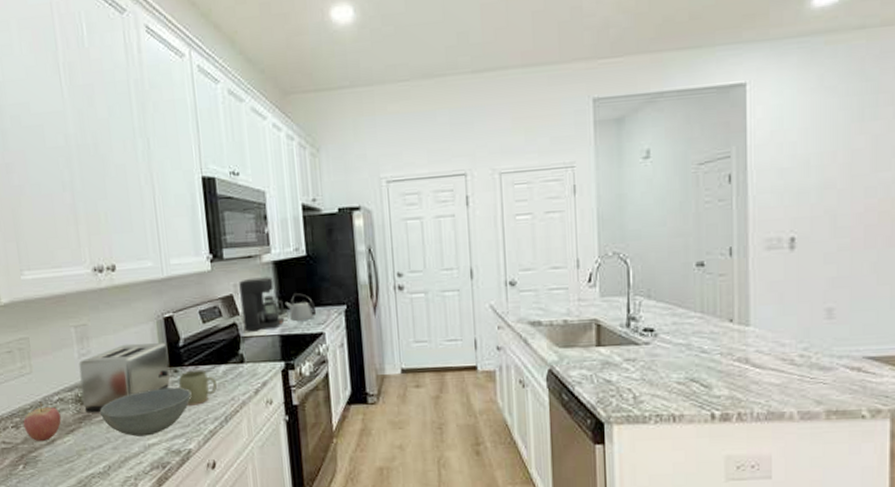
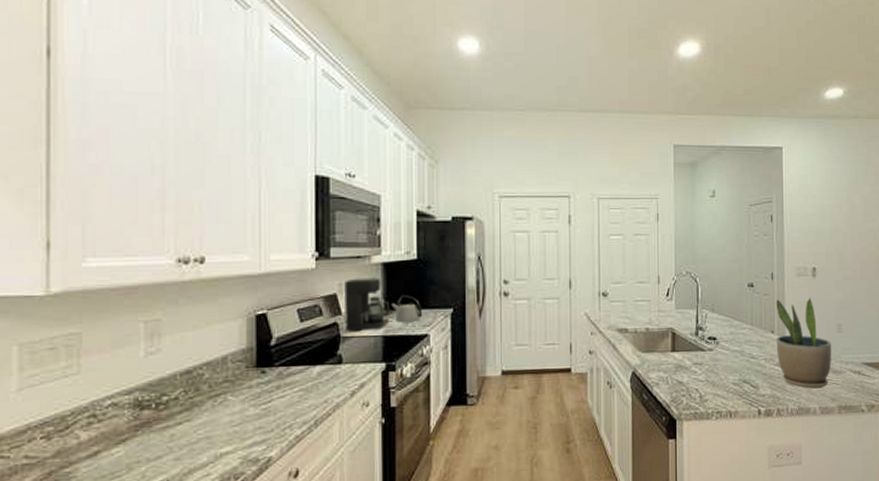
fruit: present [23,401,61,442] -> none [58,407,111,455]
toaster: present [78,343,170,412] -> none [142,341,255,419]
bowl: present [99,387,192,436] -> none [163,389,279,445]
mug: present [178,369,218,406] -> none [265,370,310,409]
potted plant: none [735,275,817,390] -> present [775,297,831,389]

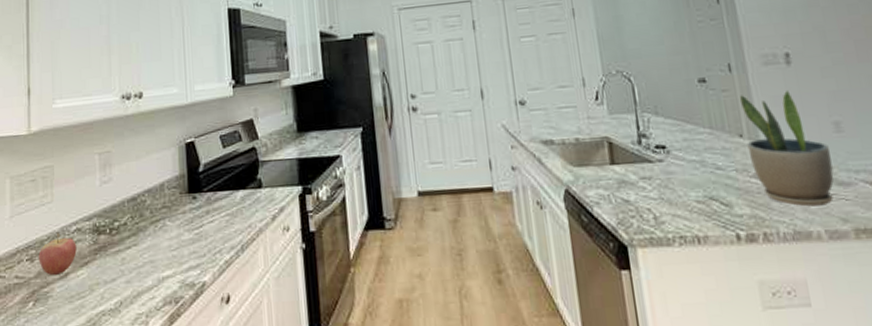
fruit: none [58,407,111,455] -> present [38,232,77,276]
coffee maker: present [345,278,390,332] -> none [259,101,303,156]
kettle: present [391,295,423,323] -> none [303,116,334,145]

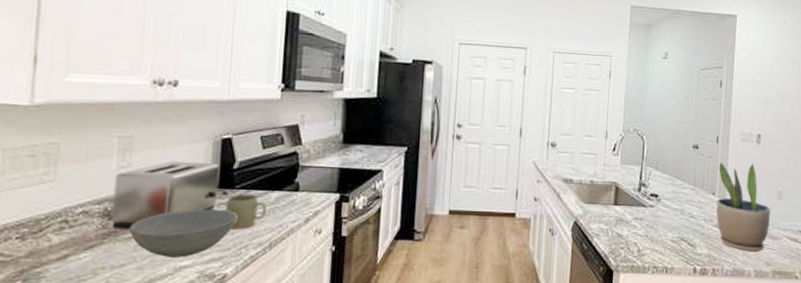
fruit: present [38,232,77,276] -> none [31,212,81,257]
toaster: none [99,169,188,243] -> present [110,160,219,228]
bowl: none [115,214,209,269] -> present [129,209,238,257]
mug: none [196,195,235,234] -> present [225,194,268,229]

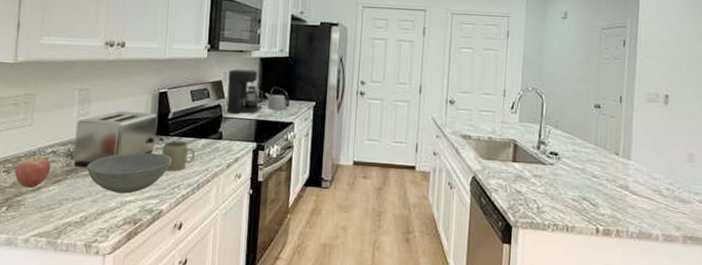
fruit: none [31,212,81,257] -> present [14,151,51,188]
coffee maker: none [304,111,348,162] -> present [226,69,263,114]
kettle: none [349,131,379,158] -> present [264,87,290,111]
potted plant: present [716,162,770,252] -> none [620,122,680,216]

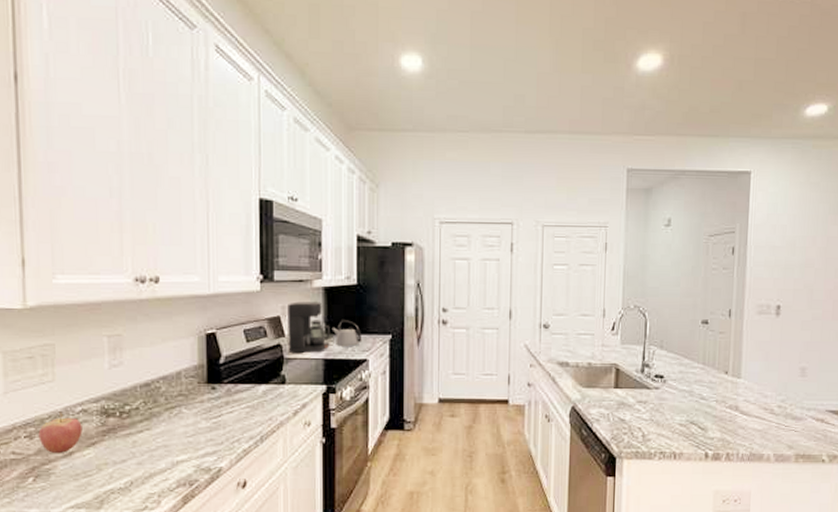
toaster: present [73,110,157,167] -> none [108,357,206,425]
bowl: present [86,152,172,194] -> none [126,404,228,452]
mug: present [161,140,196,171] -> none [215,388,256,424]

